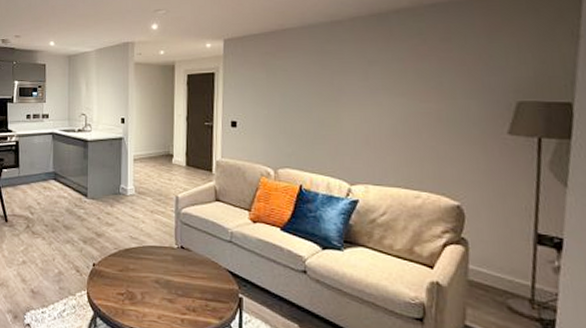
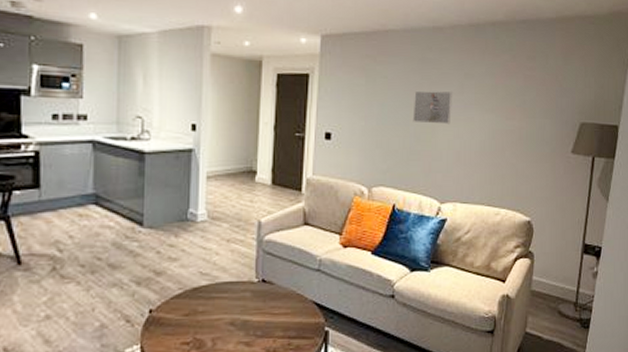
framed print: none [315,79,357,110] -> present [412,90,453,125]

